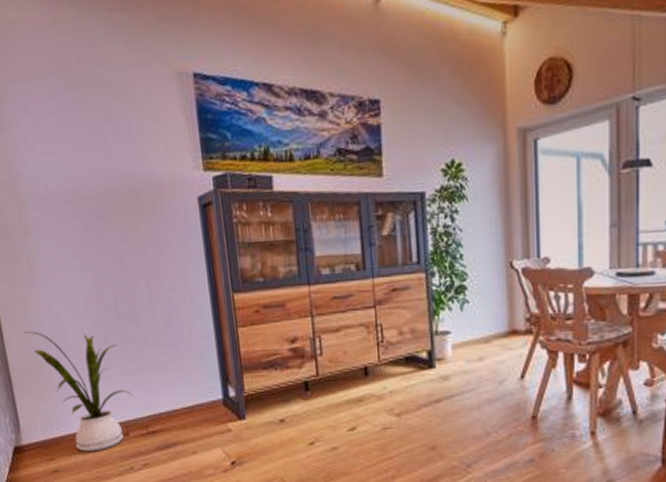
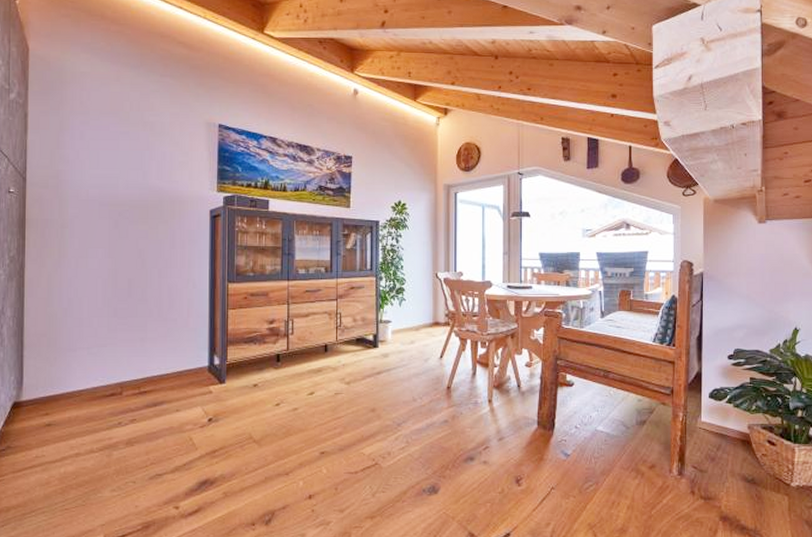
house plant: present [24,331,133,452] -> none [43,304,132,408]

